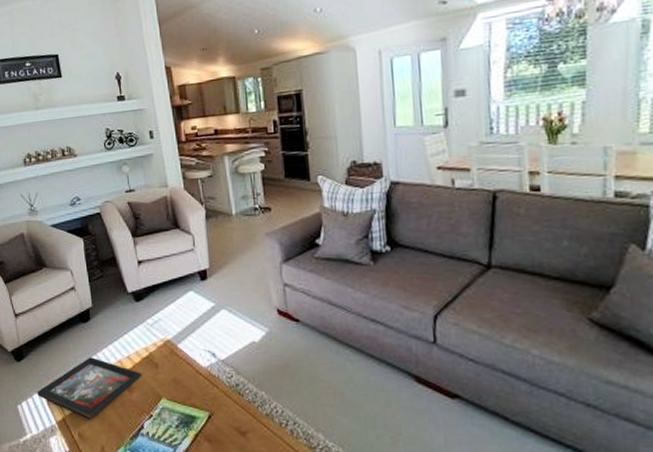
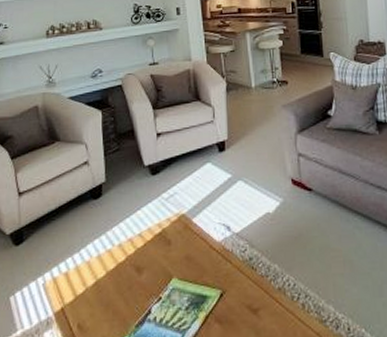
decorative tray: present [37,357,142,419] -> none [34,236,153,307]

